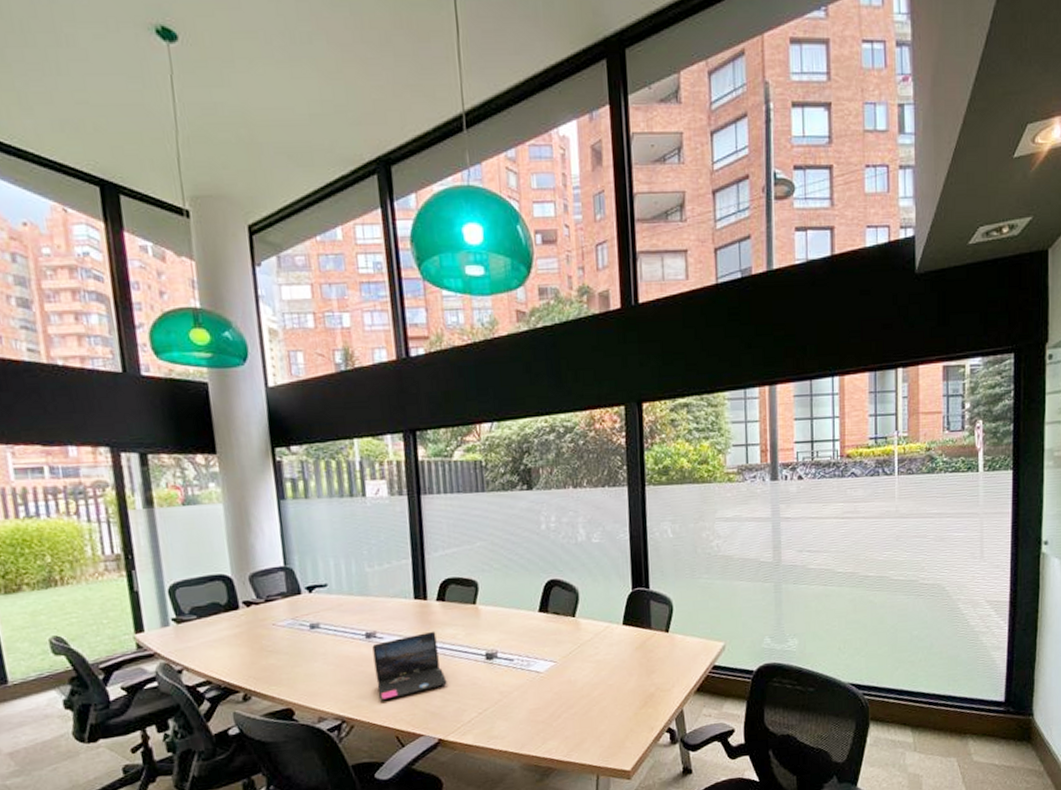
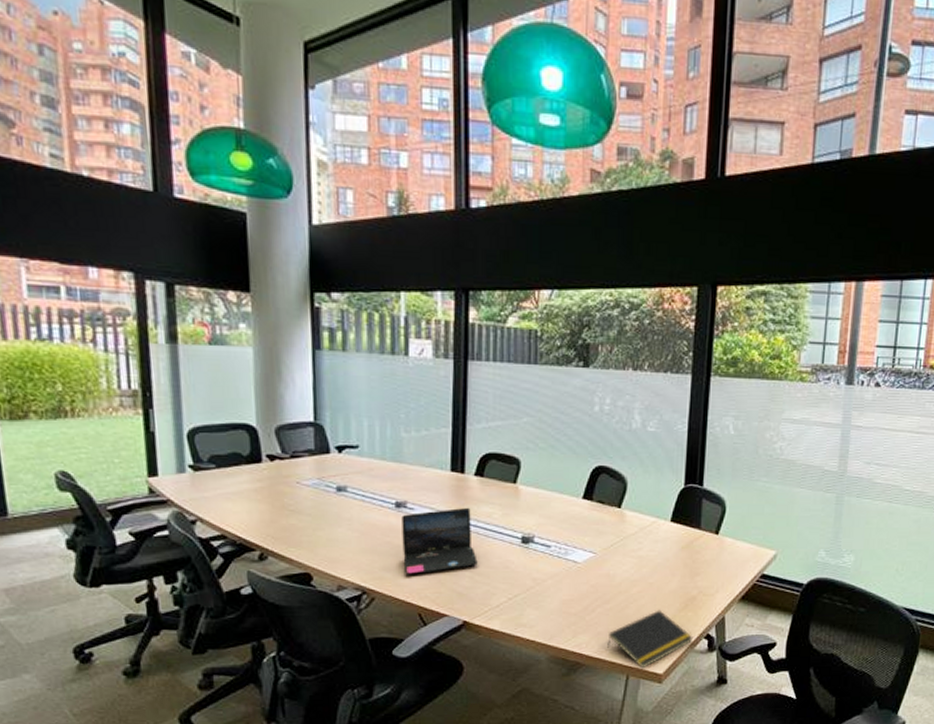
notepad: none [575,709,656,768] -> present [607,610,694,669]

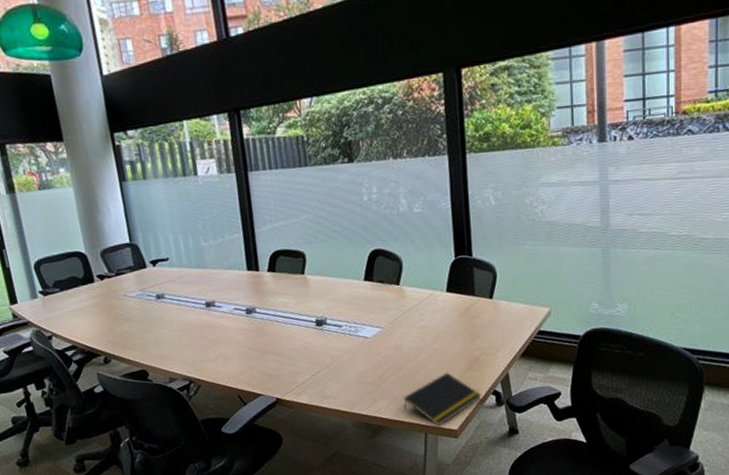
laptop: present [401,507,478,575] -> none [212,299,282,364]

